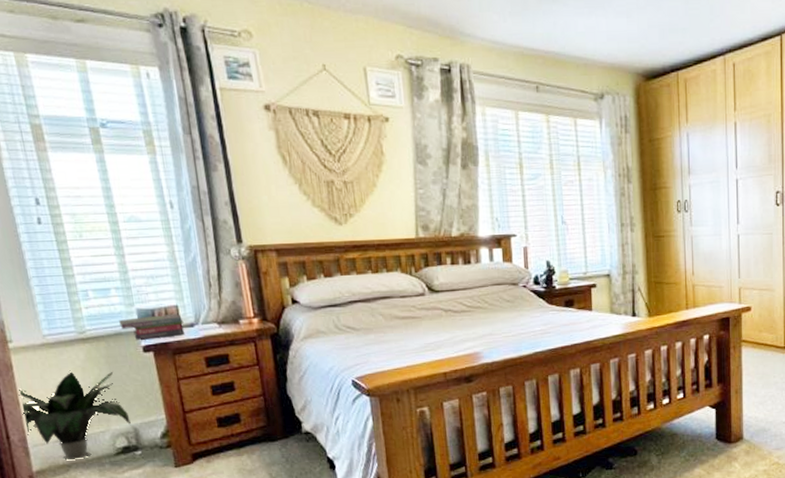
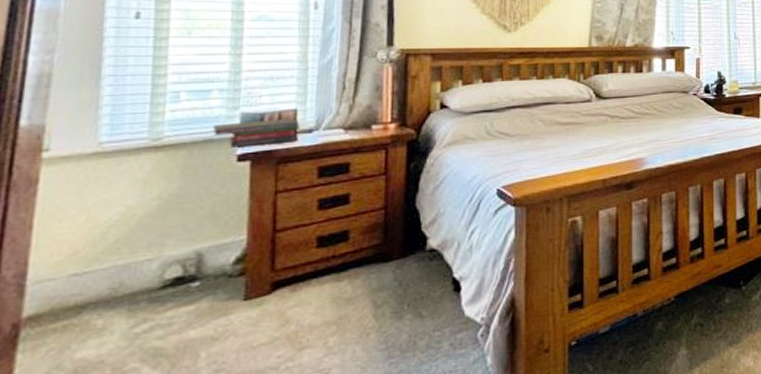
potted plant: present [18,370,131,460] -> none [31,184,195,299]

